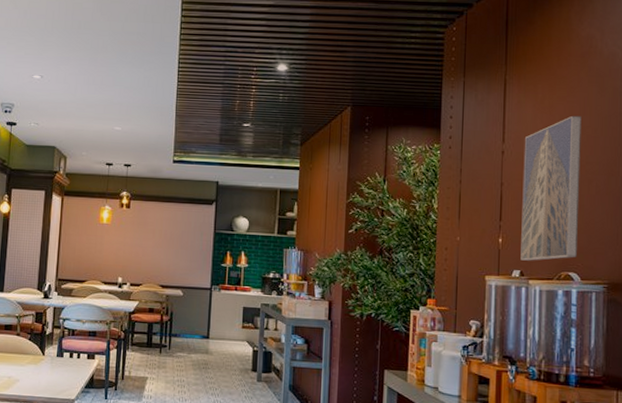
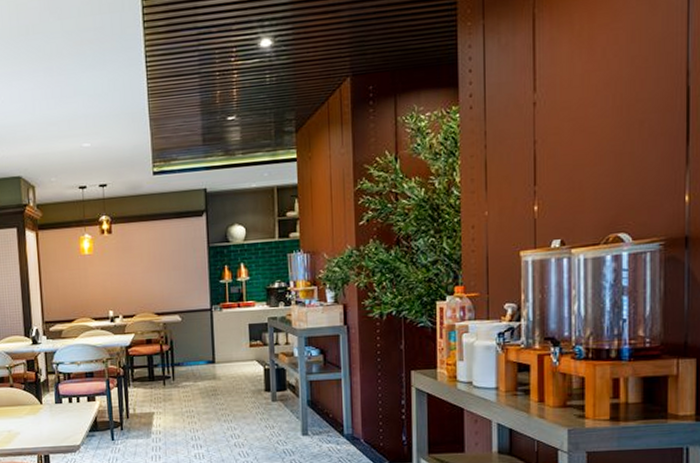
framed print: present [520,115,582,261] -> none [560,44,629,228]

